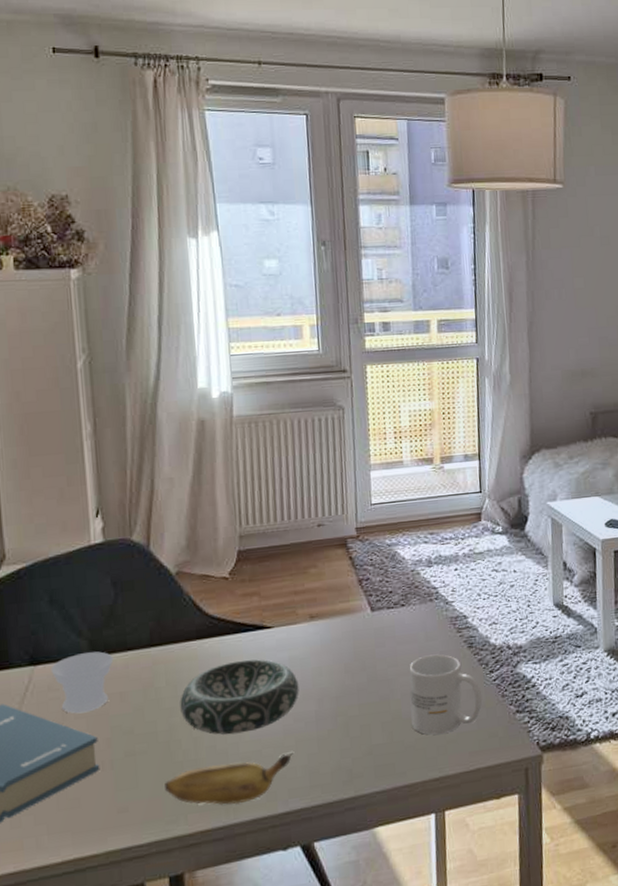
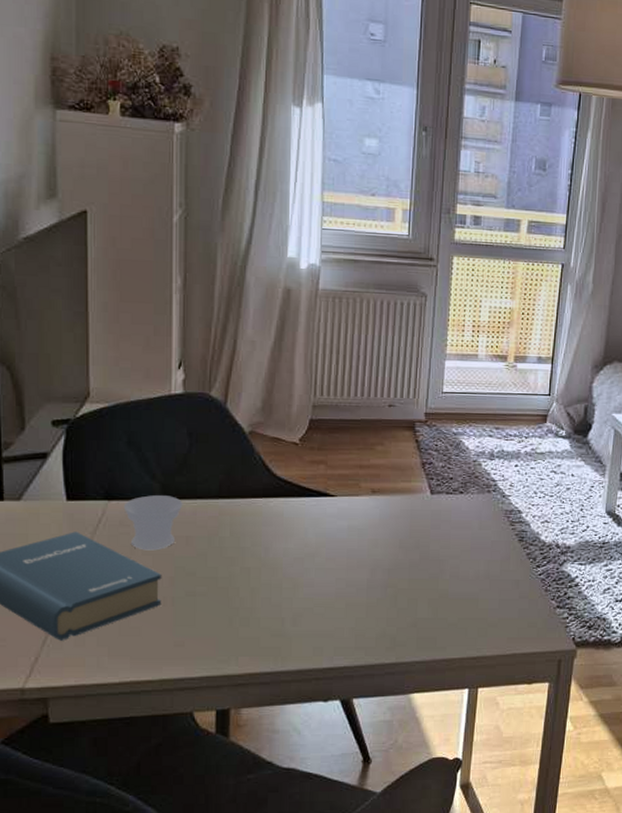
banana: present [165,753,293,805] -> none [220,615,342,654]
decorative bowl: present [180,659,299,735] -> none [241,522,354,590]
mug: present [409,654,483,735] -> none [457,543,527,617]

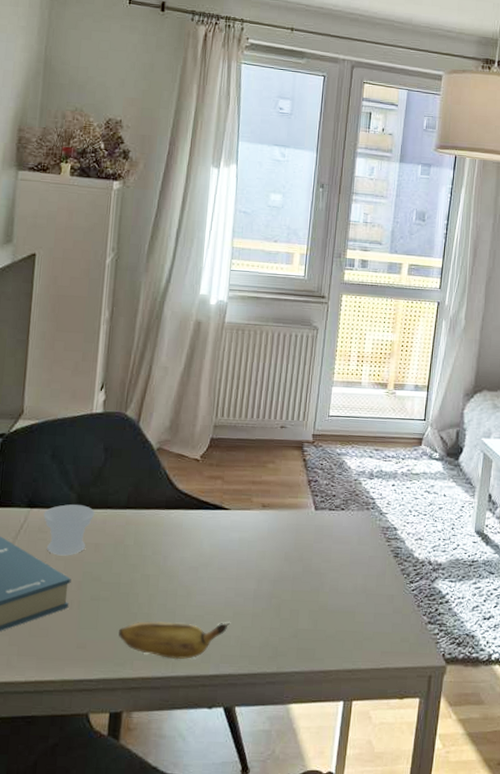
banana: none [220,615,342,654] -> present [119,621,230,660]

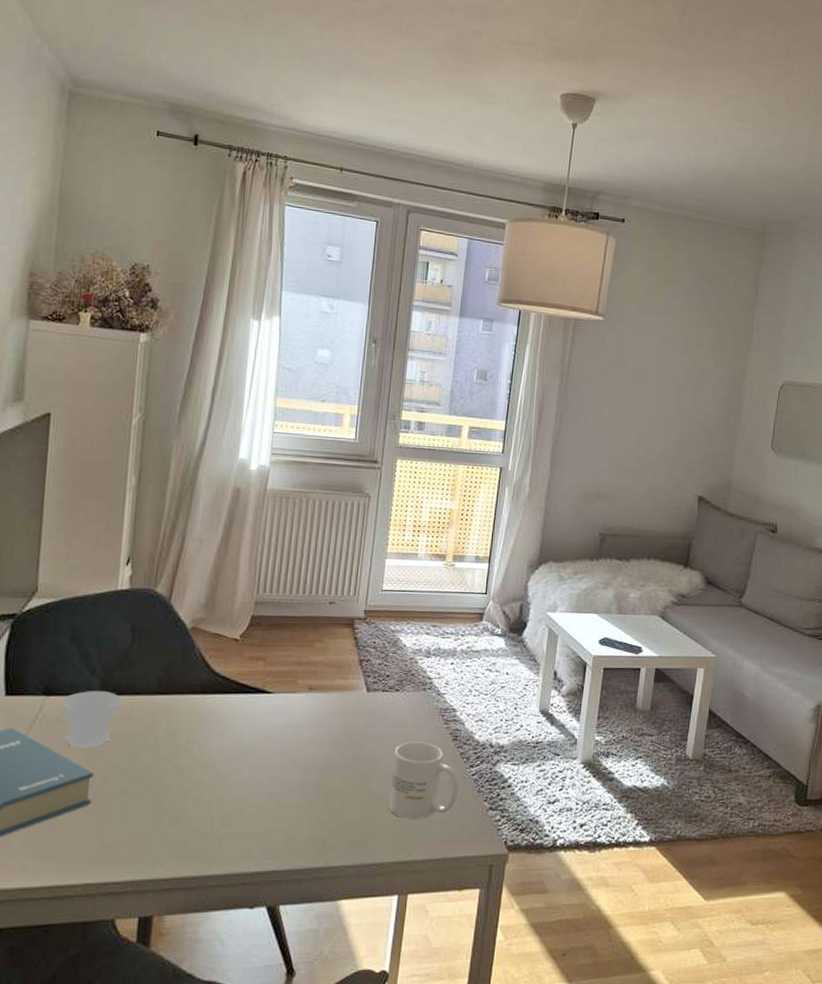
banana: present [119,621,230,660] -> none [148,816,273,857]
mug: none [335,557,401,630] -> present [389,741,460,819]

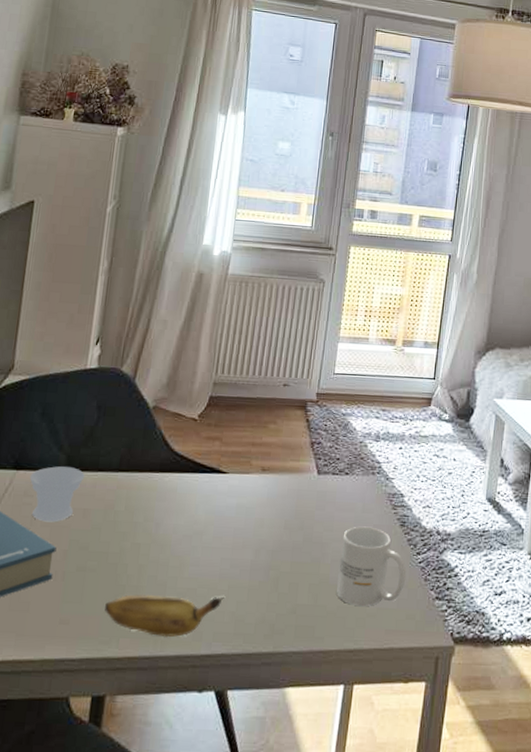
banana: none [148,816,273,857] -> present [105,594,224,638]

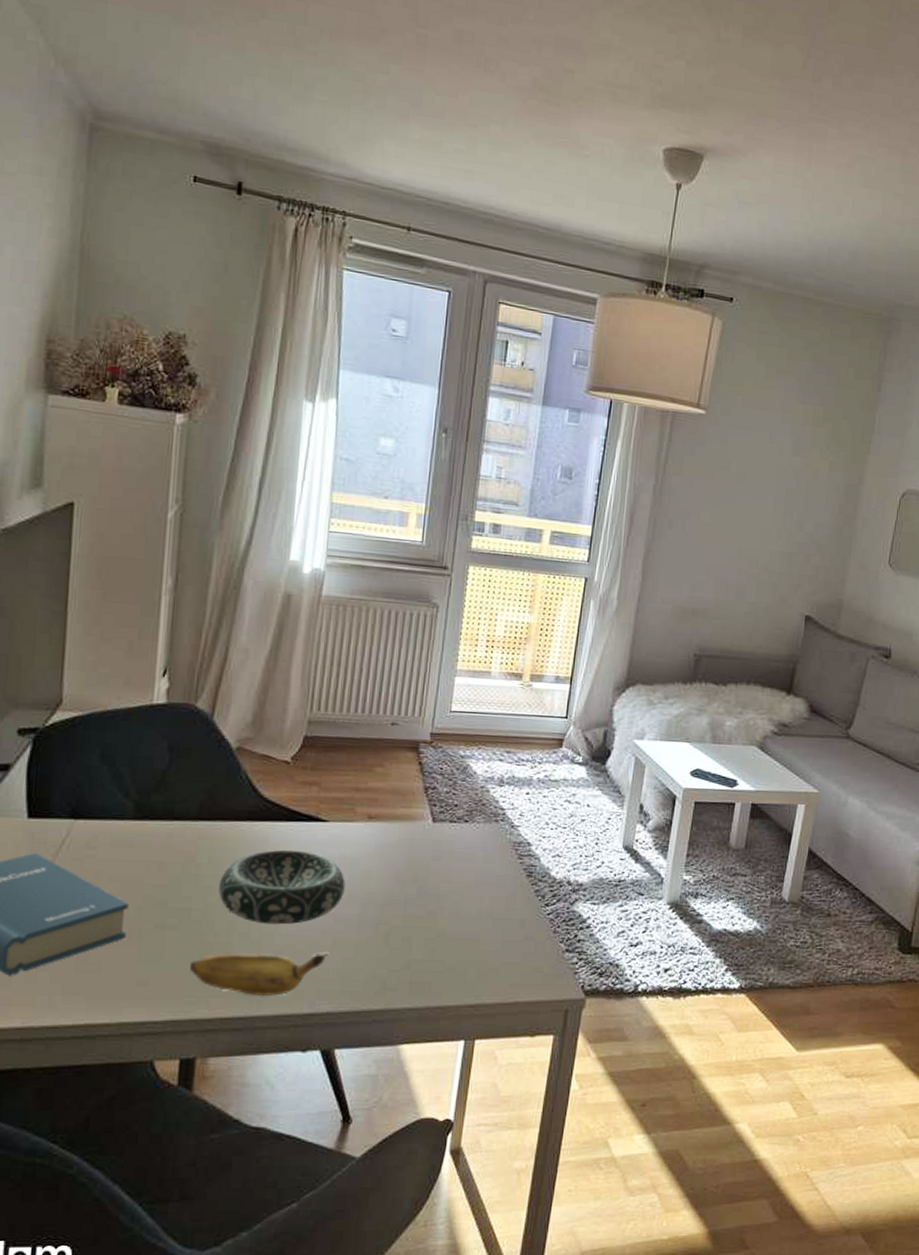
cup: present [29,466,85,522] -> none [91,815,158,877]
decorative bowl: none [132,498,241,569] -> present [219,849,346,925]
mug: present [337,526,407,606] -> none [456,877,534,960]

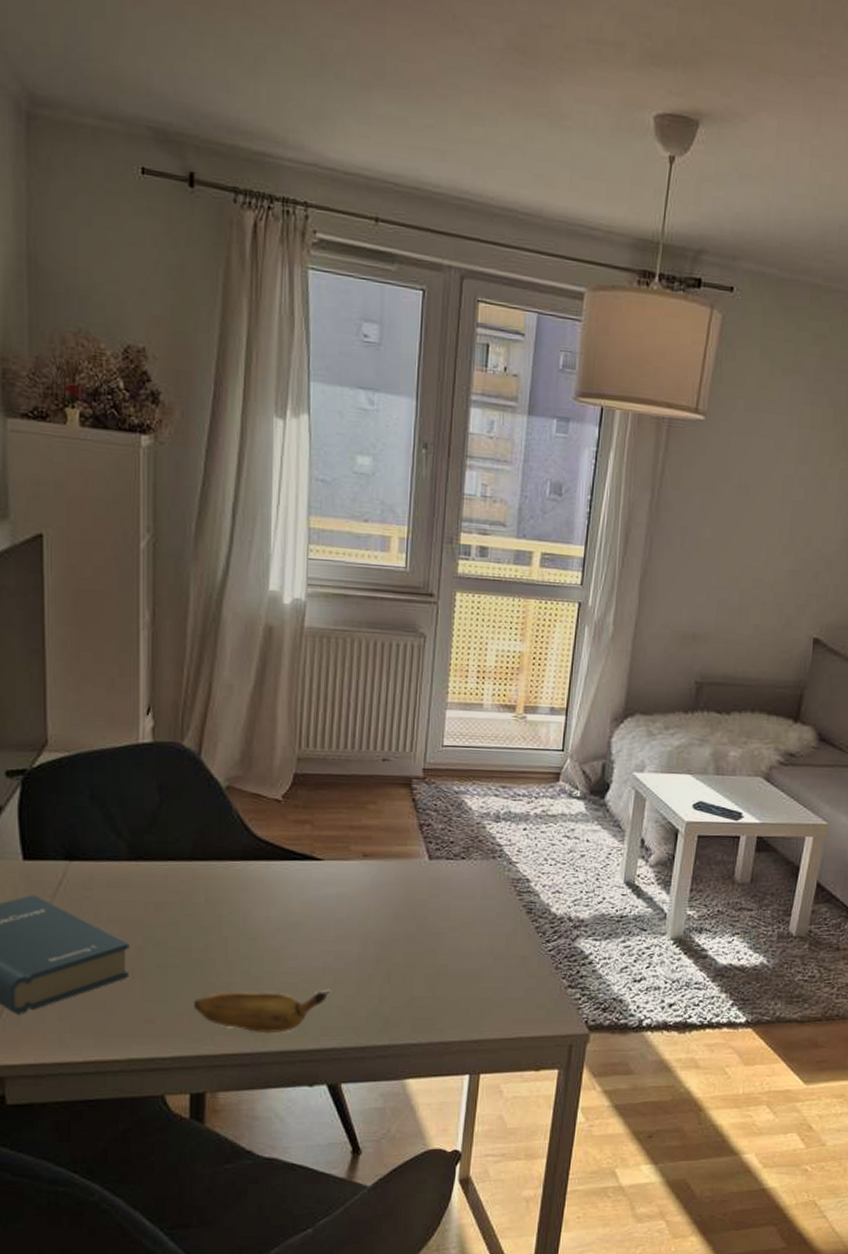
decorative bowl: present [219,849,346,925] -> none [217,888,344,963]

